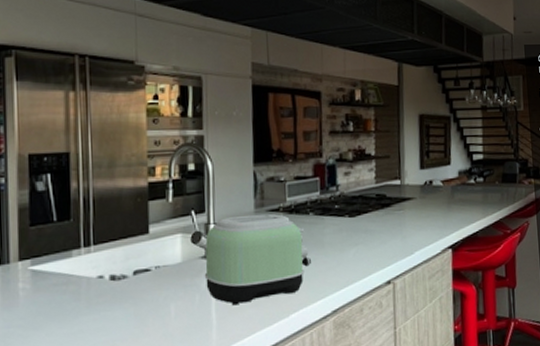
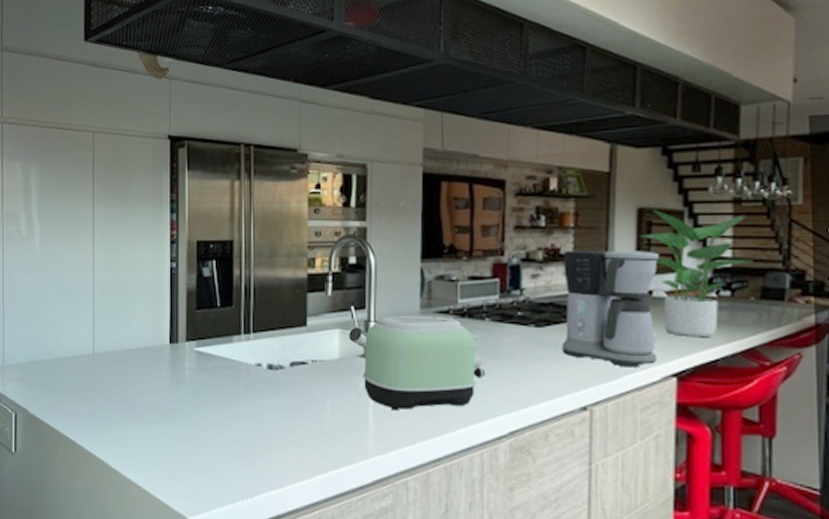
coffee maker: none [368,149,438,245] -> present [562,249,659,368]
potted plant: none [421,116,496,216] -> present [639,210,753,338]

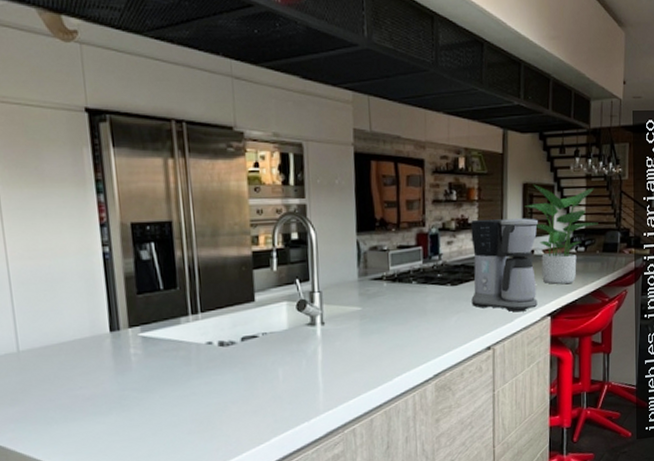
toaster: present [362,315,485,411] -> none [310,282,414,370]

